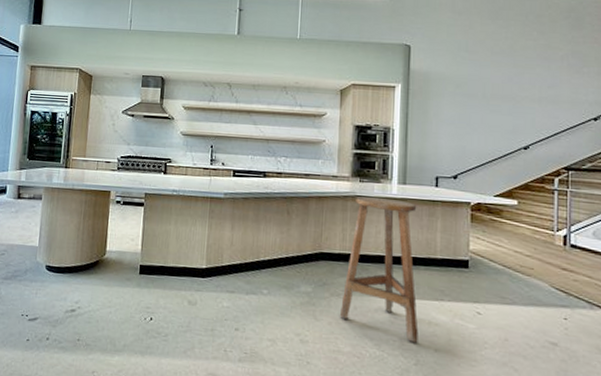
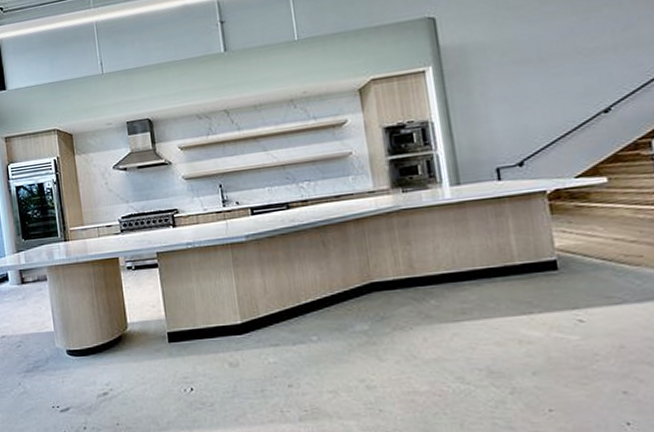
bar stool: present [340,196,419,343] -> none [402,204,510,368]

